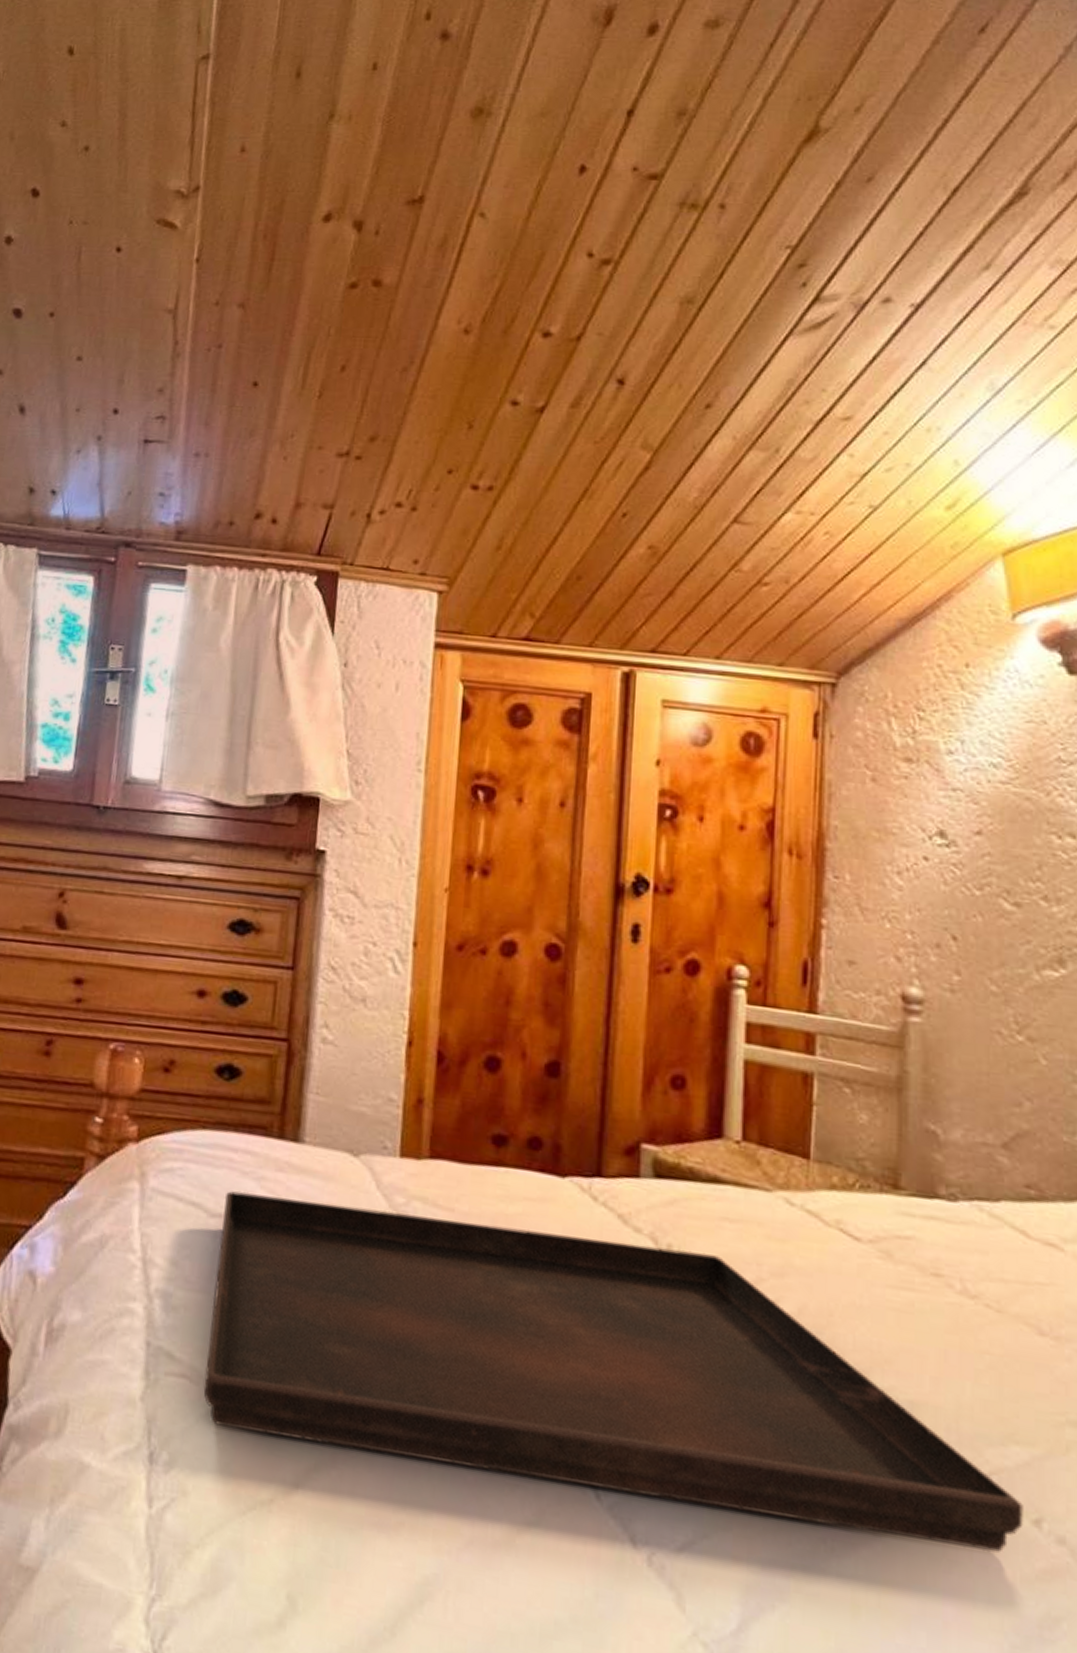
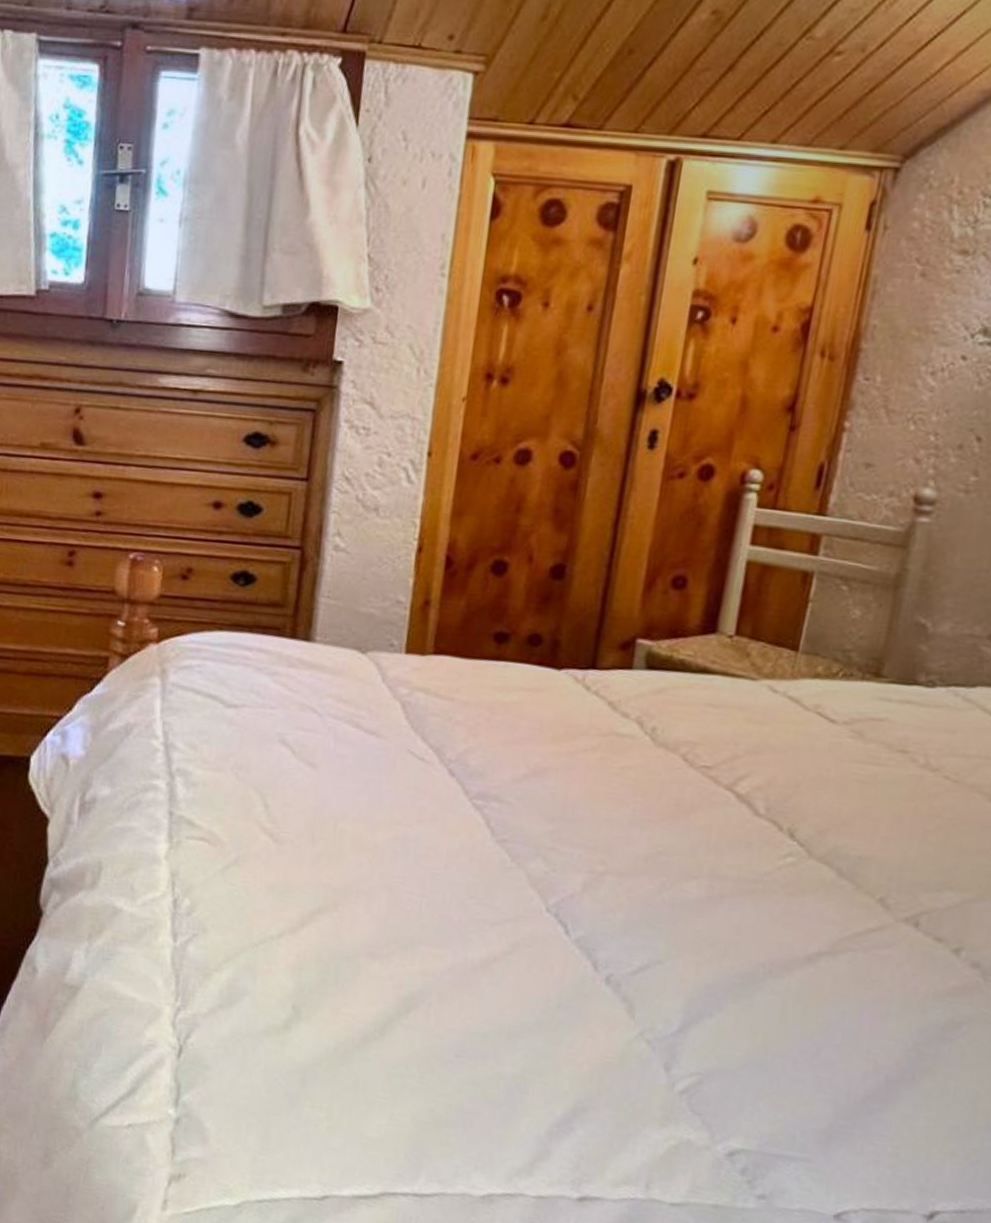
serving tray: present [203,1191,1023,1552] -> none [220,685,947,974]

